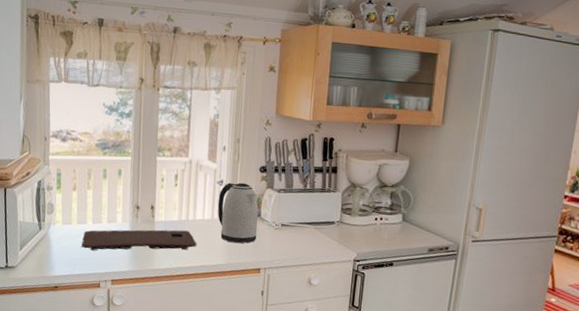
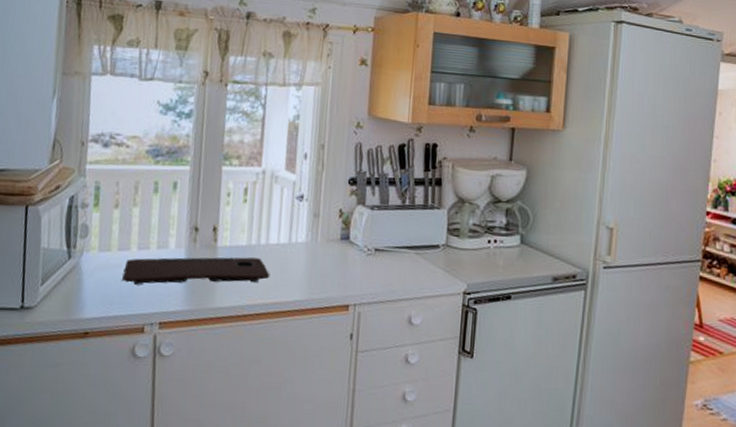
kettle: present [217,182,259,243] -> none [296,197,347,273]

